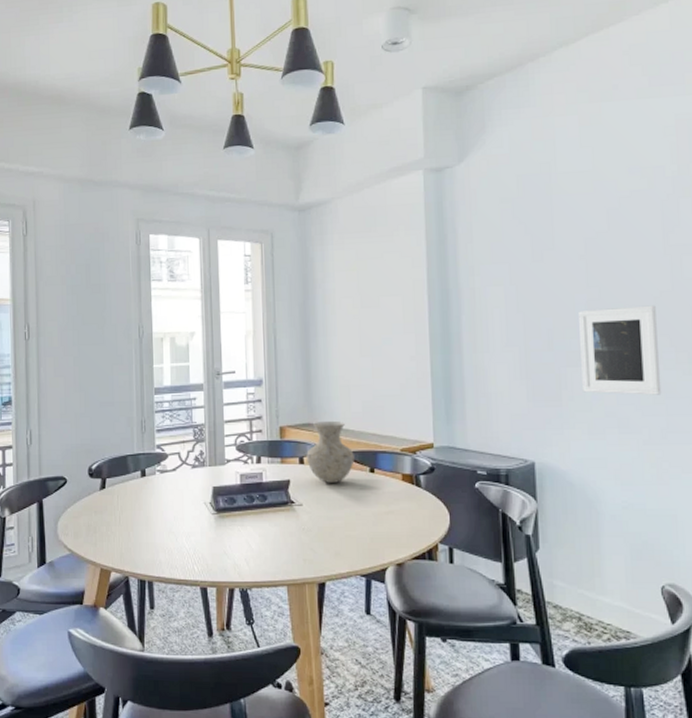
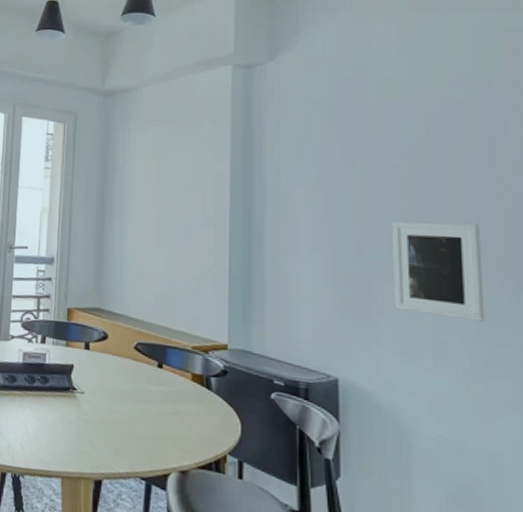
vase: present [306,420,355,484] -> none [92,307,143,375]

